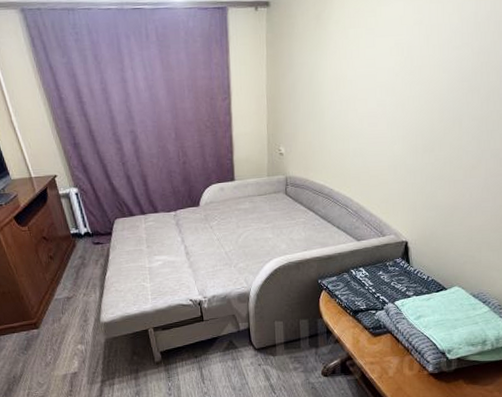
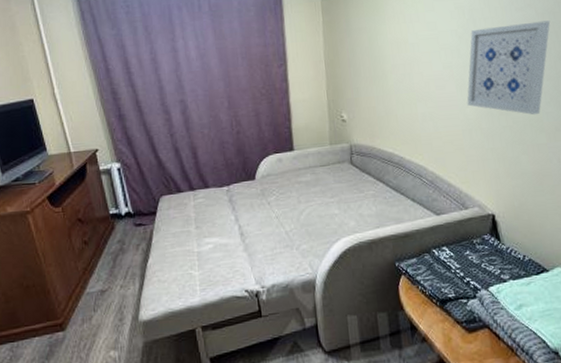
wall art: none [395,60,484,154] -> present [467,20,551,115]

